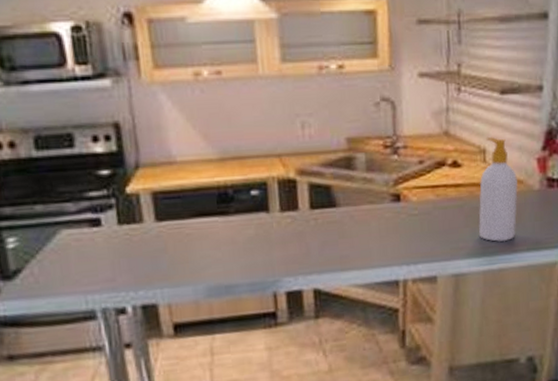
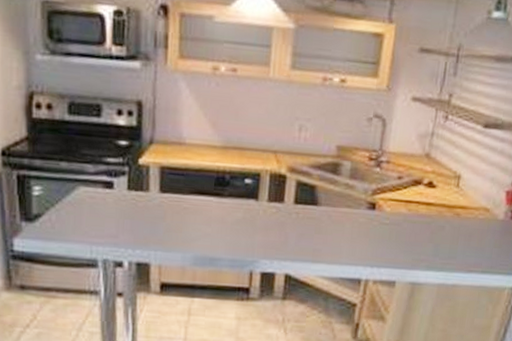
soap bottle: present [478,136,518,242] -> none [440,164,486,262]

